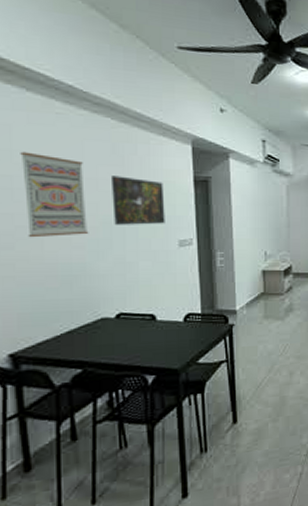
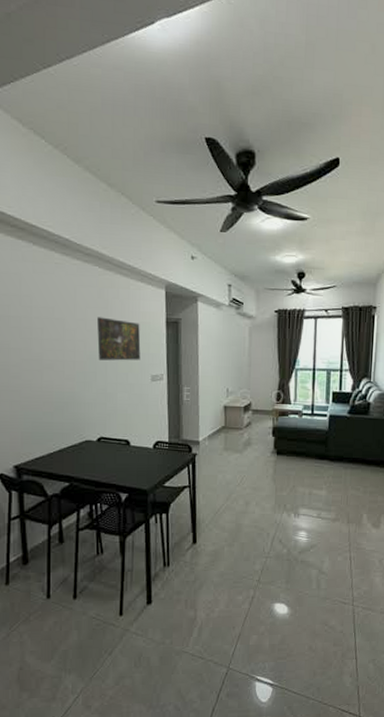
wall art: present [20,151,89,238] -> none [27,296,78,370]

